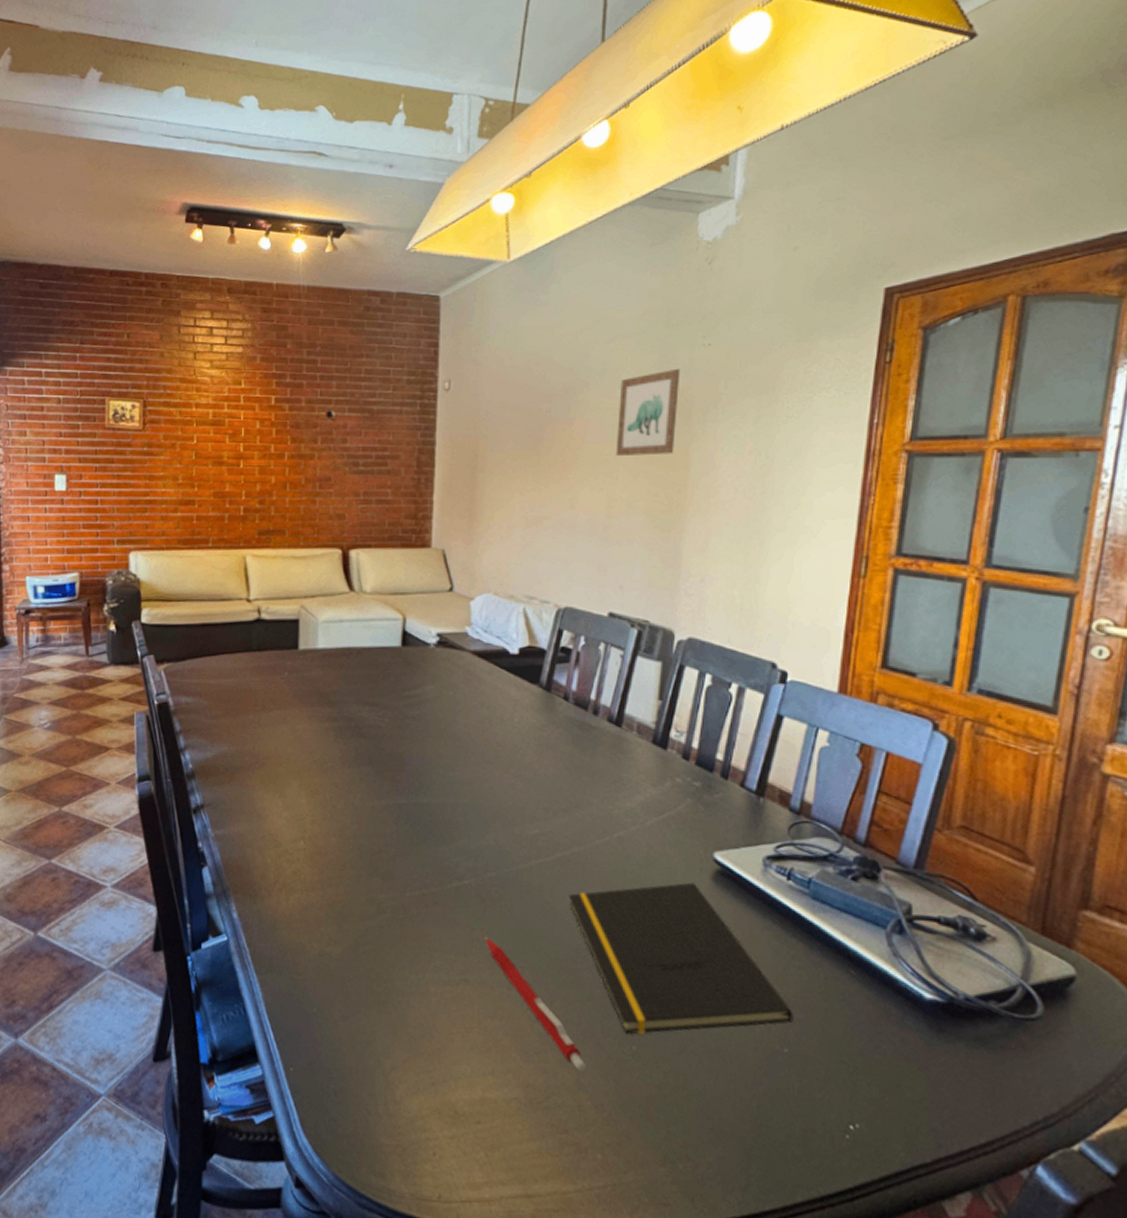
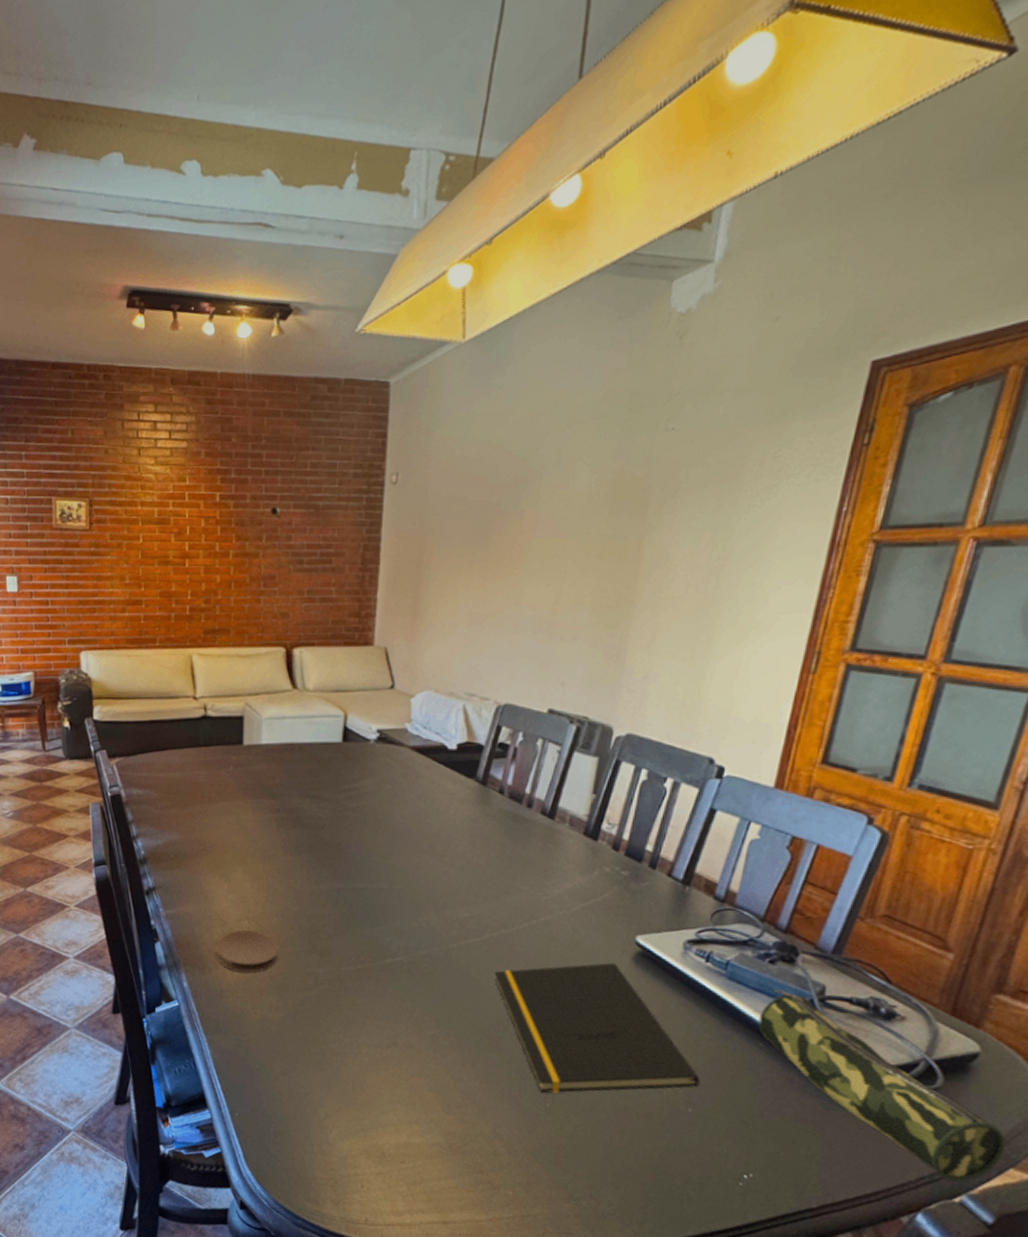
coaster: none [268,852,337,901] -> present [215,930,279,973]
pen: present [485,937,586,1072] -> none [414,1008,502,1123]
wall art: present [615,368,681,457] -> none [565,455,640,551]
pencil case: none [847,909,1117,1127] -> present [758,989,1007,1182]

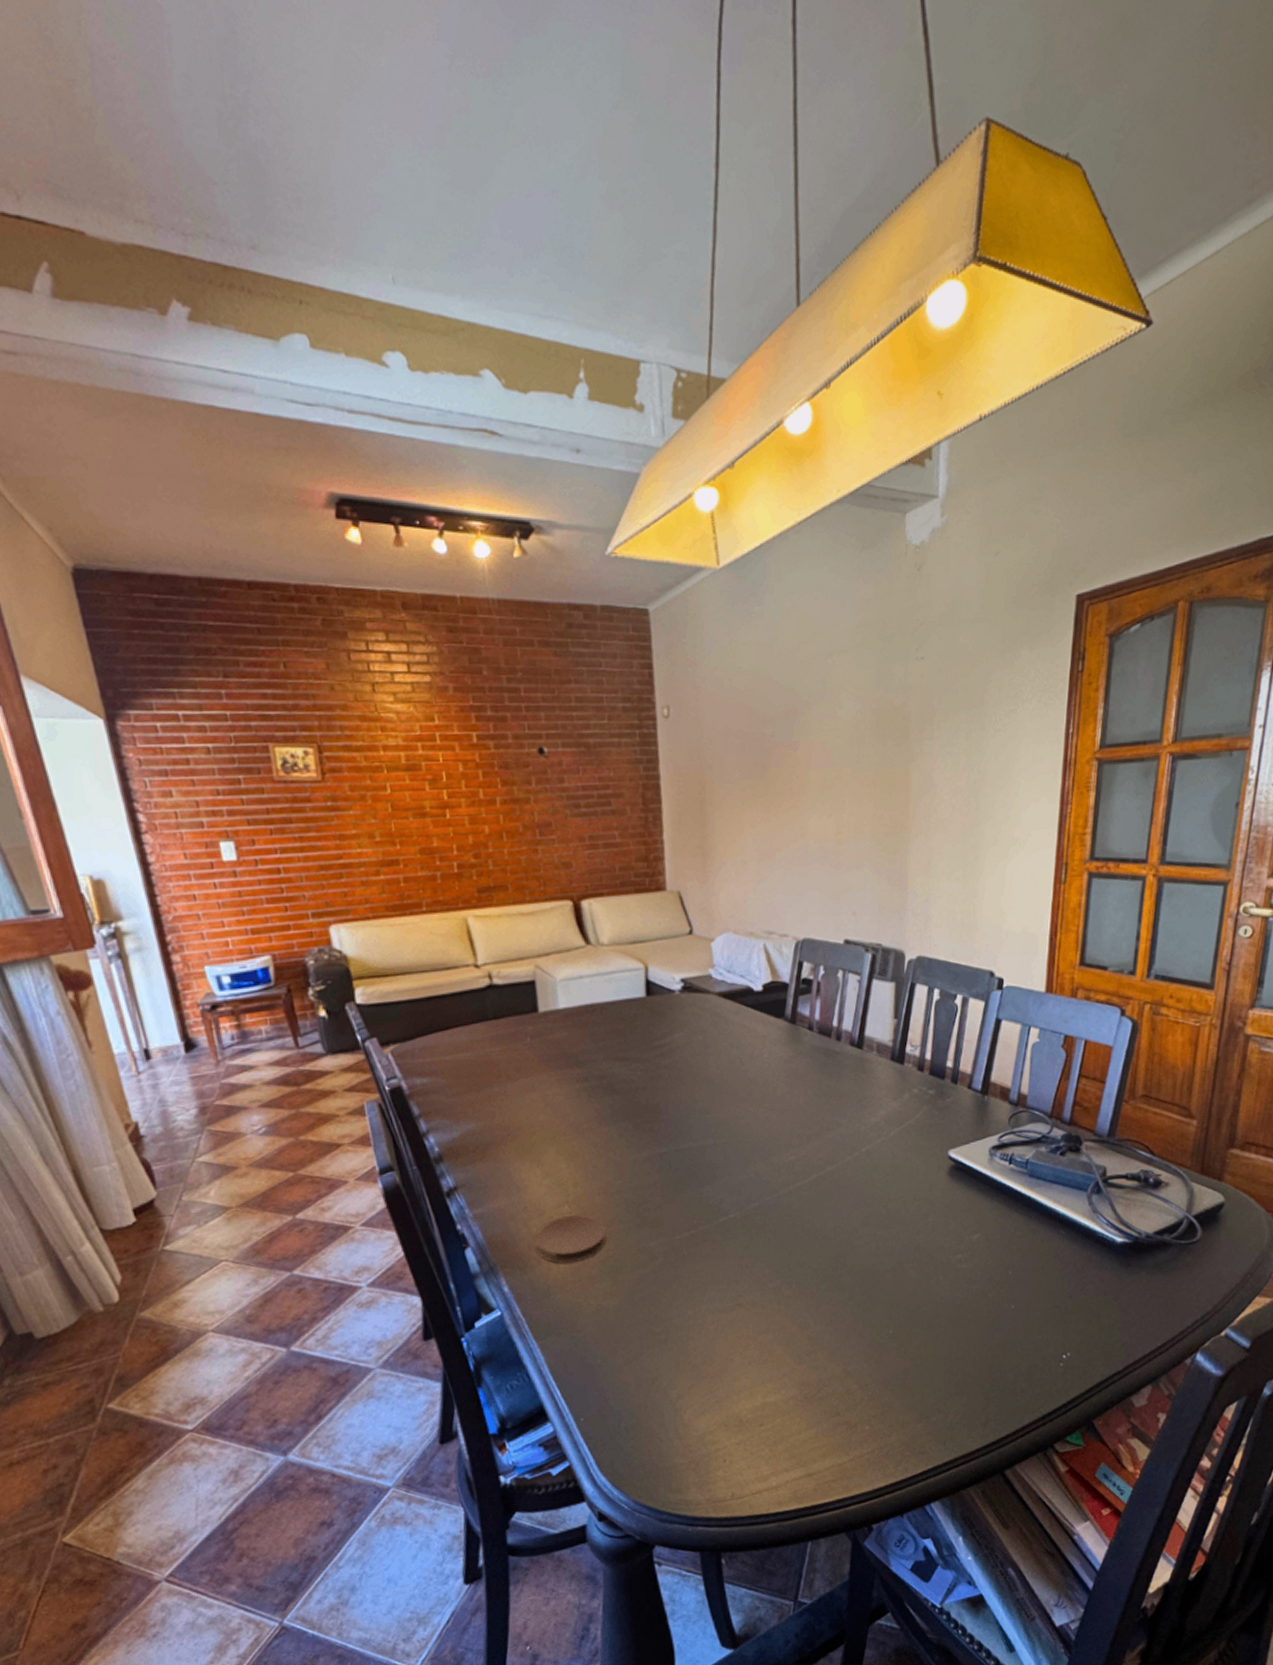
notepad: present [494,962,700,1094] -> none [825,1180,1018,1322]
pencil case: present [758,989,1007,1182] -> none [1058,1178,1251,1319]

